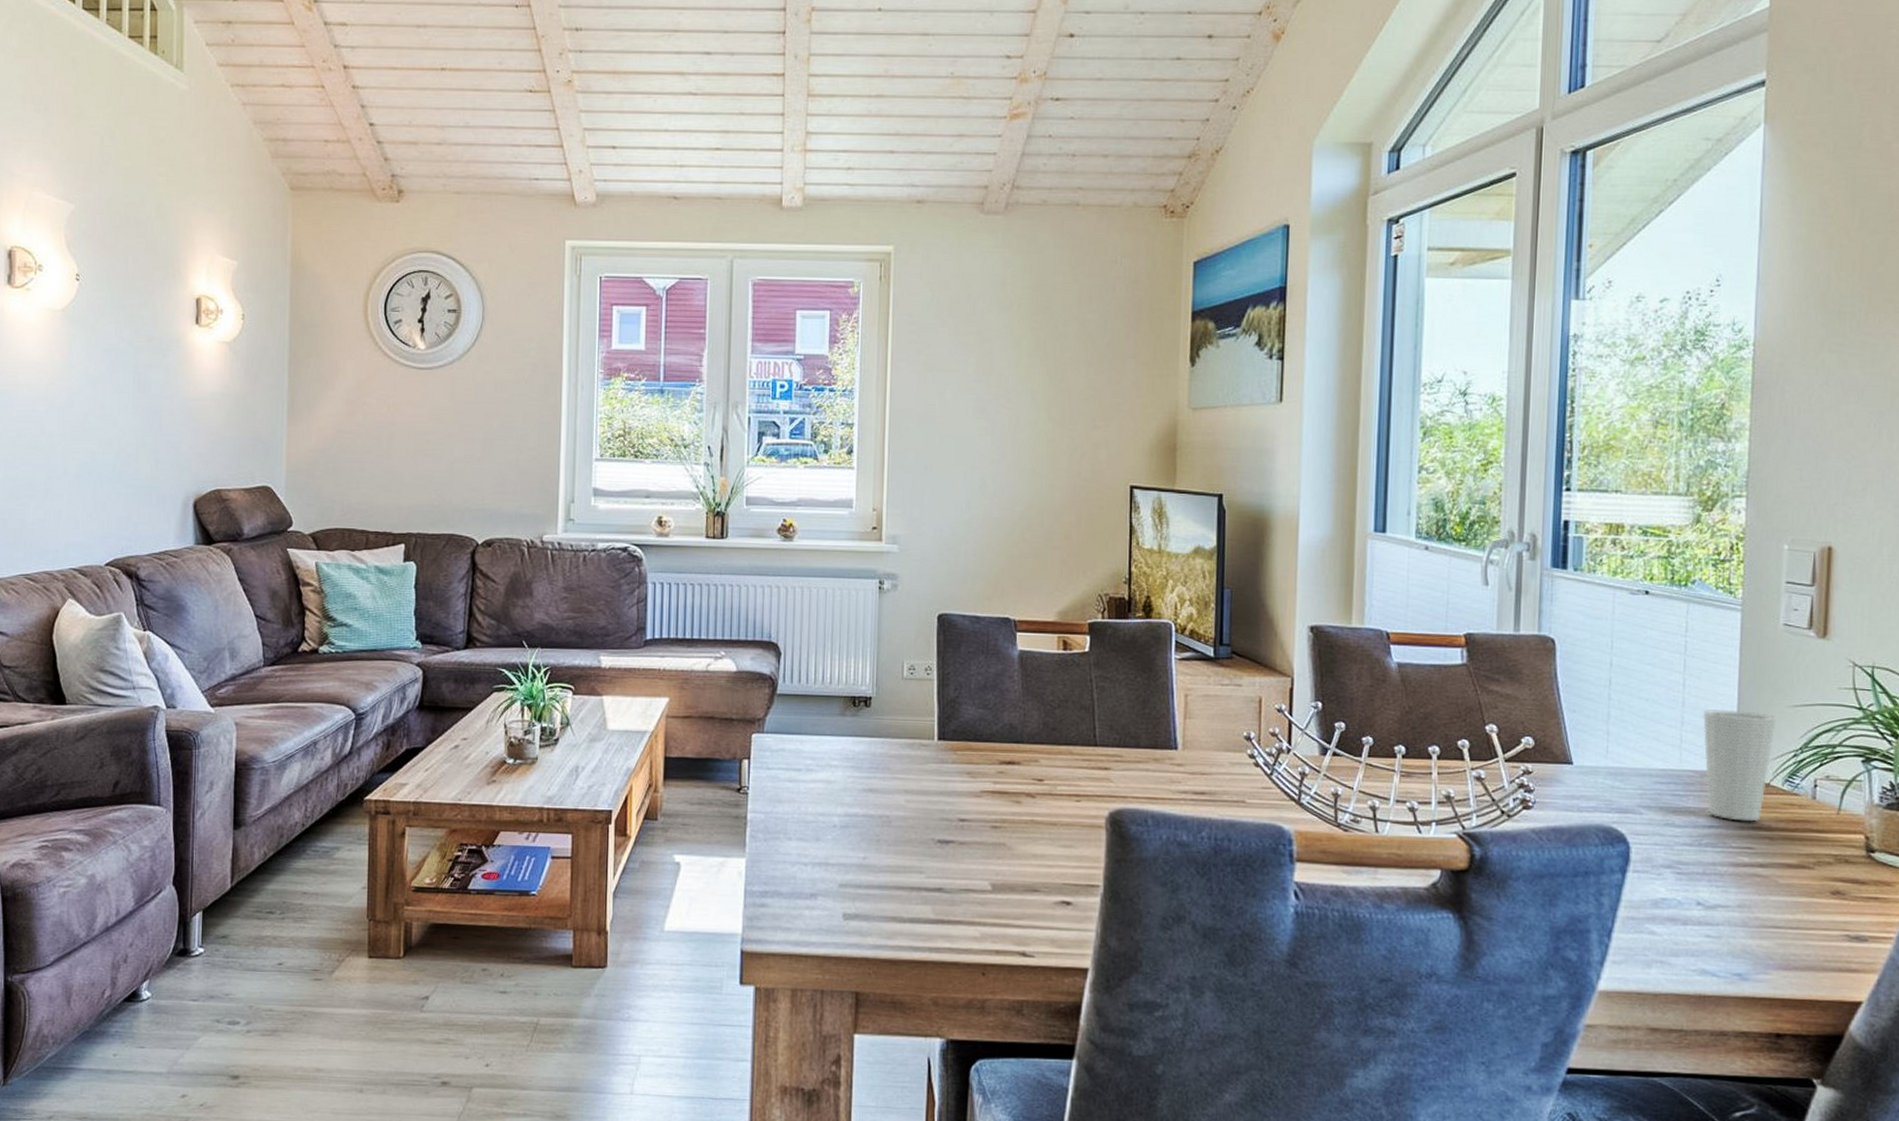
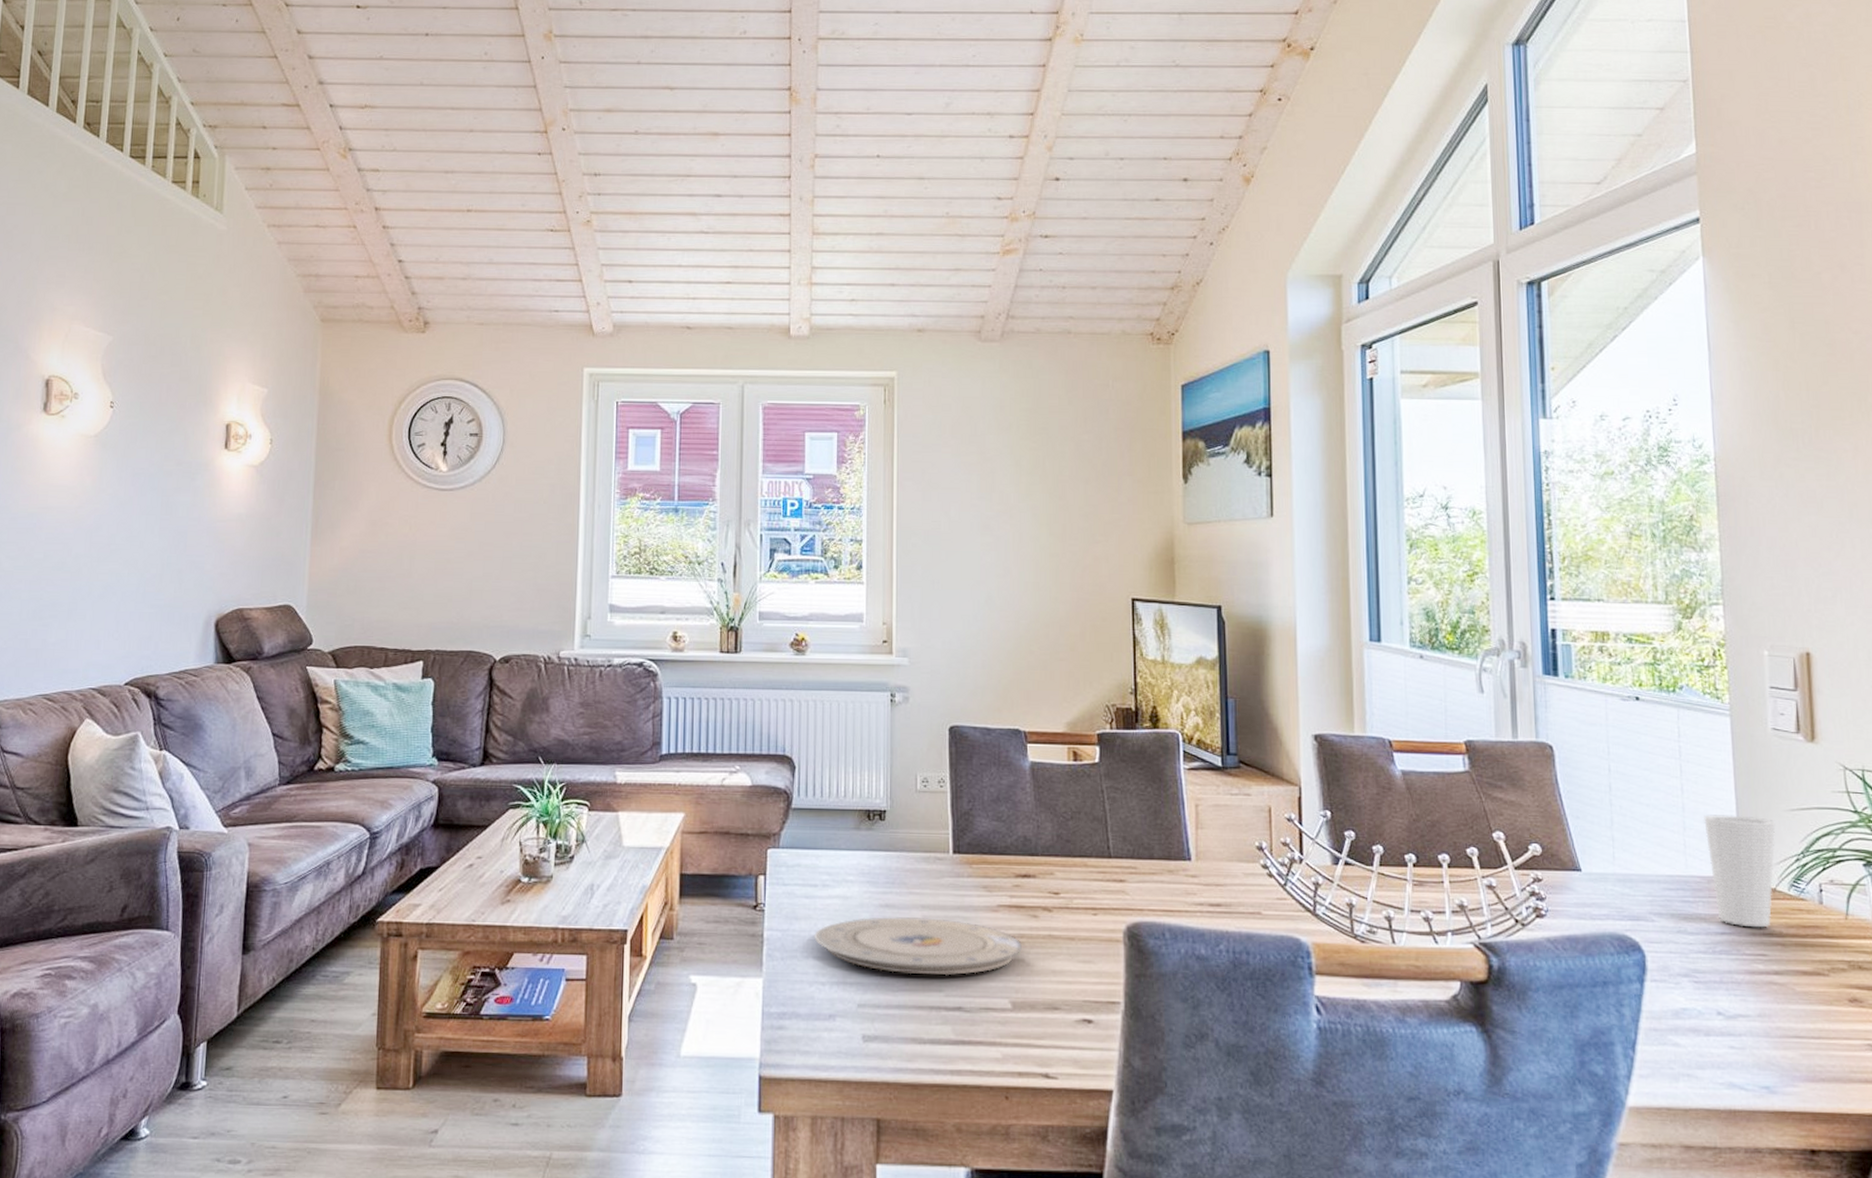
plate: none [797,801,1004,858] -> present [814,917,1022,976]

